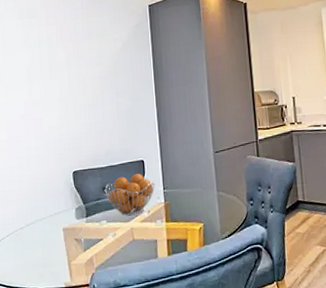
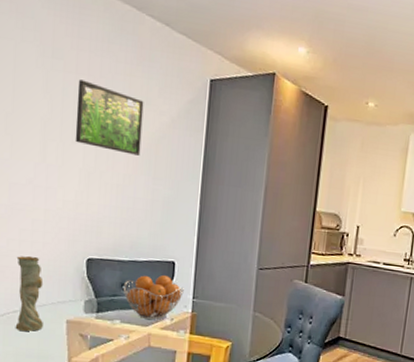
vase: none [18,178,45,245] -> present [15,255,44,332]
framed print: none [49,29,103,79] -> present [75,79,144,156]

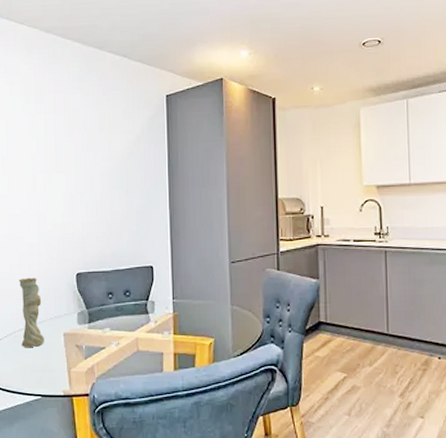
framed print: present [75,79,144,156] -> none [56,117,113,174]
fruit basket: present [123,275,184,320] -> none [109,280,164,324]

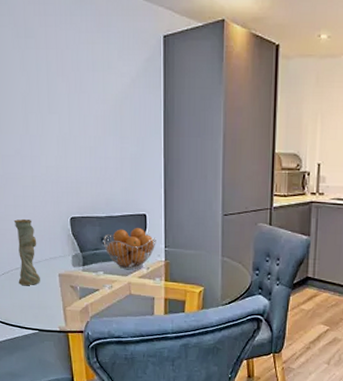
fruit basket: none [109,280,164,324] -> present [103,228,156,269]

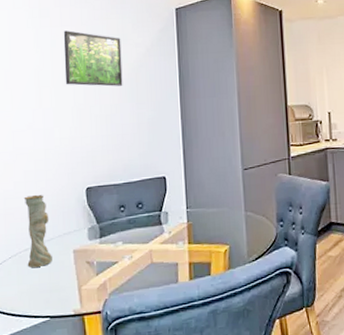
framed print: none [48,54,107,118] -> present [63,30,123,87]
fruit basket: present [103,228,156,269] -> none [121,191,177,236]

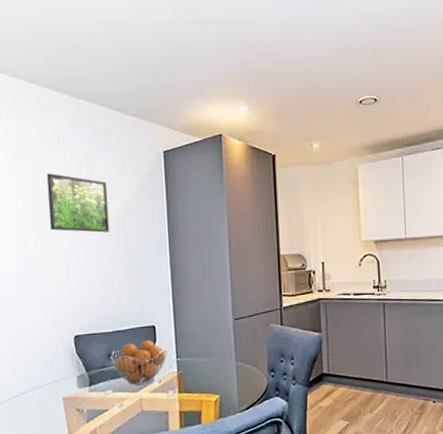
vase: present [23,194,52,268] -> none [11,342,42,415]
fruit basket: none [121,191,177,236] -> present [110,340,167,385]

